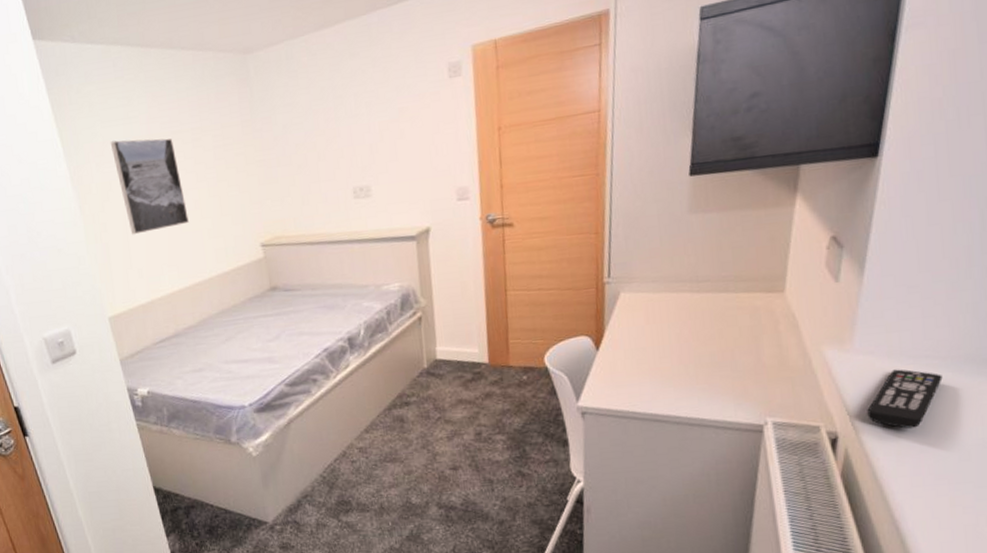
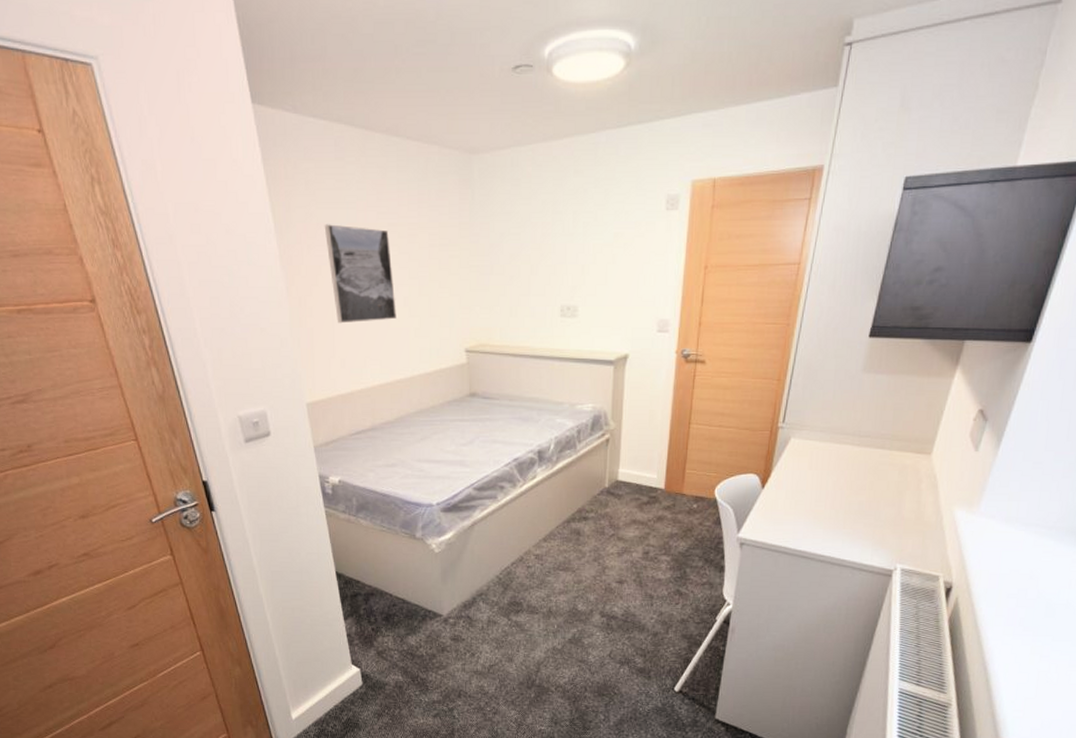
remote control: present [867,369,943,429] -> none [979,533,1046,585]

